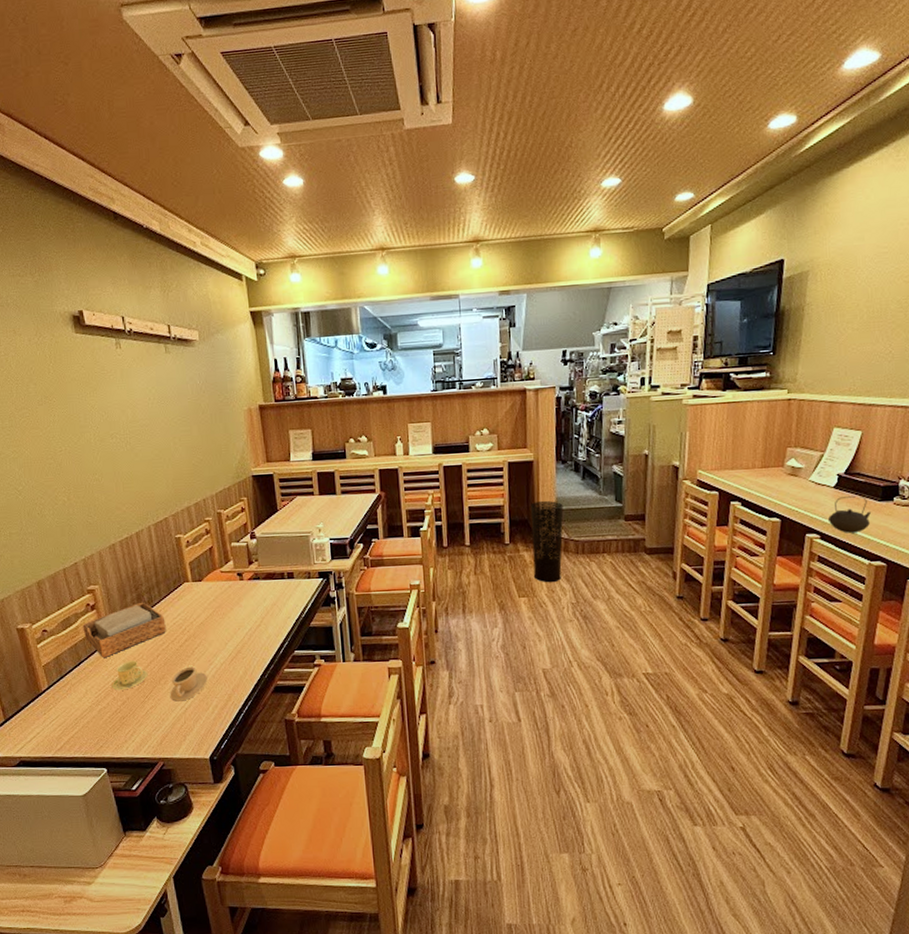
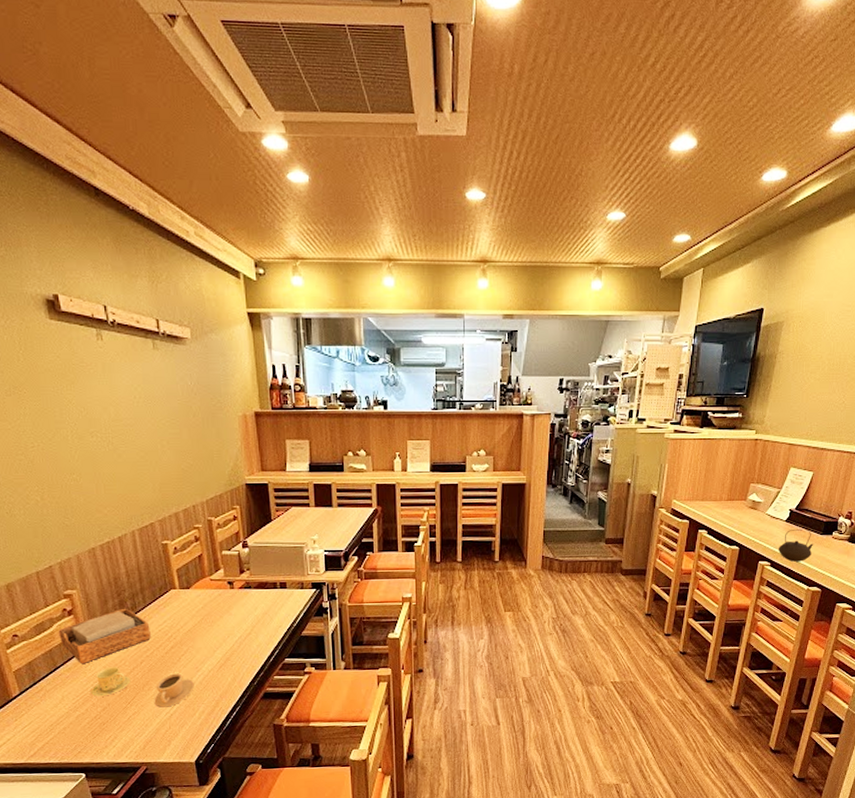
umbrella stand: present [530,501,564,582] -> none [520,522,551,598]

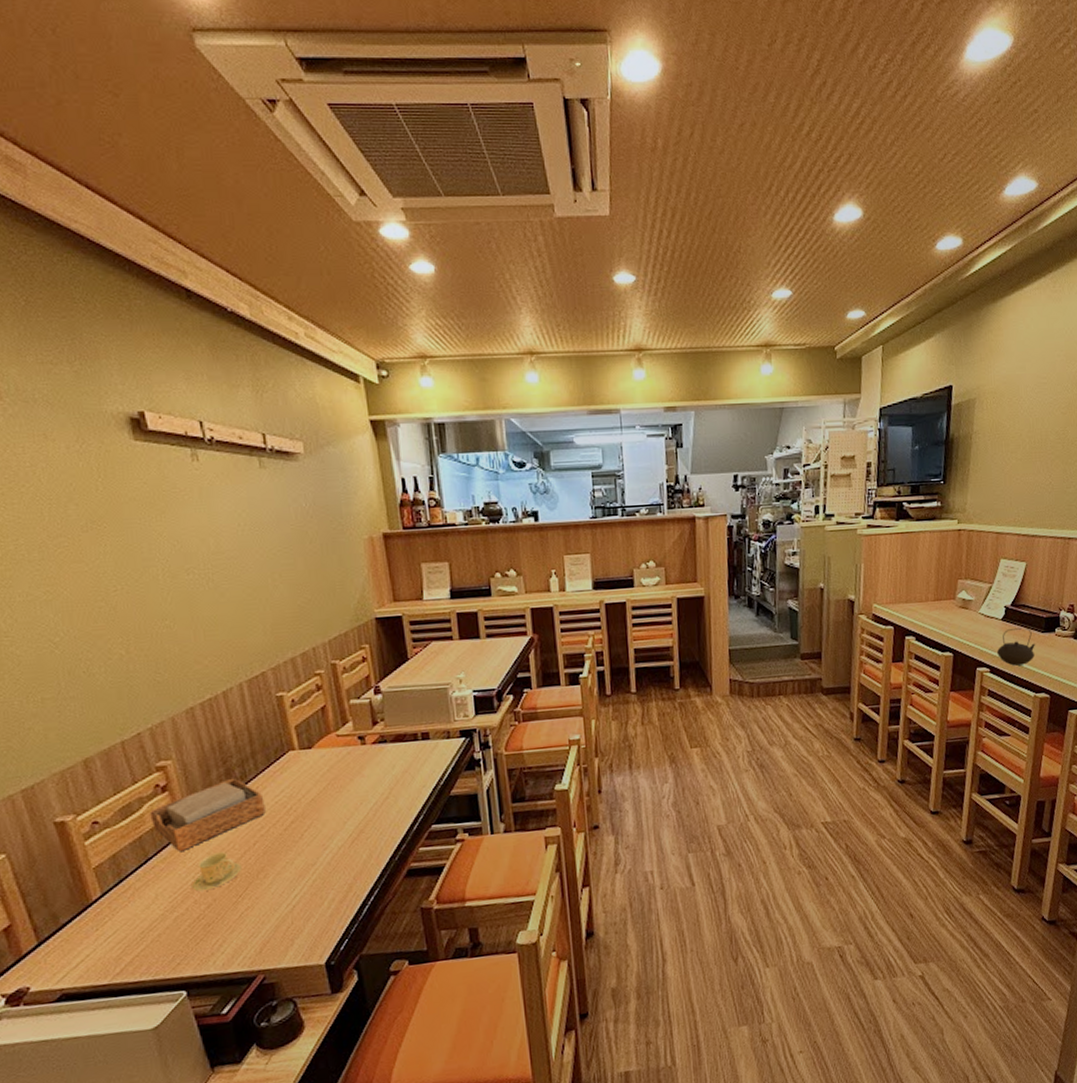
cup: present [154,673,194,708] -> none [271,853,322,899]

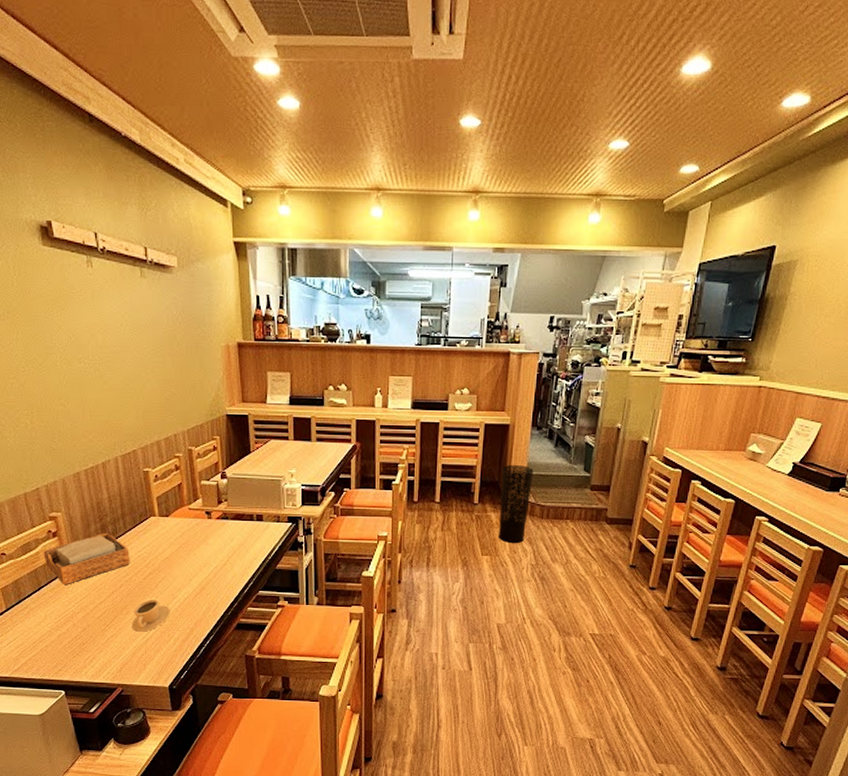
cup and saucer: present [192,852,242,892] -> none [72,590,110,618]
cup: none [271,853,322,899] -> present [131,599,170,632]
umbrella stand: none [701,640,737,730] -> present [499,465,534,543]
teapot: present [997,627,1035,666] -> none [778,484,817,519]

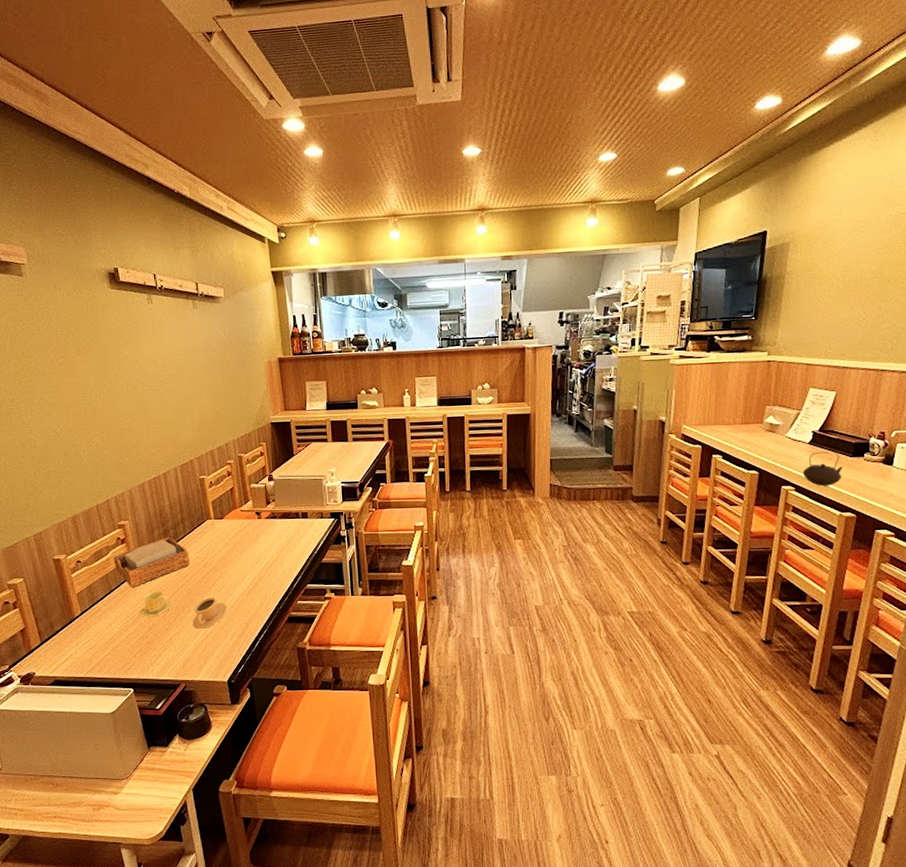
cup and saucer: none [72,590,110,618] -> present [139,590,173,618]
umbrella stand: present [499,465,534,543] -> none [526,451,557,526]
teapot: none [778,484,817,519] -> present [803,451,842,486]

